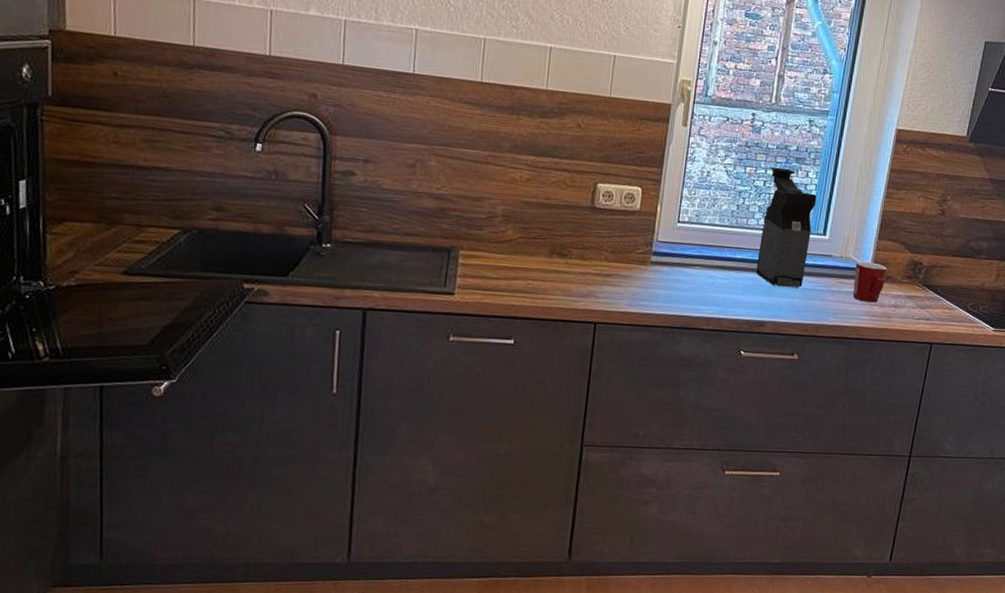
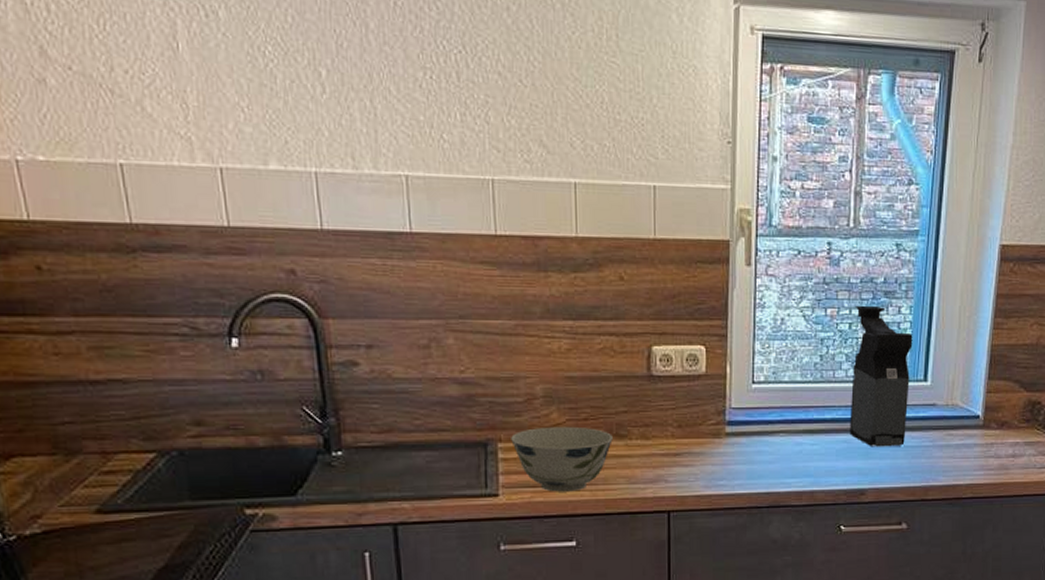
bowl: none [471,241,556,298] -> present [511,426,613,492]
mug: present [853,261,888,303] -> none [964,407,1002,455]

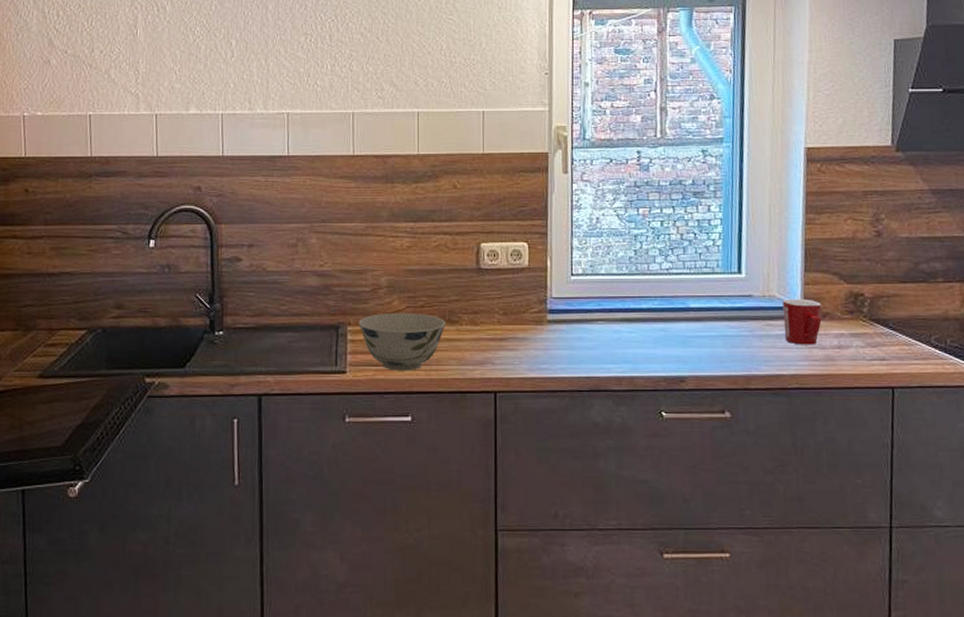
coffee maker: present [850,305,913,447] -> none [666,205,724,336]
mug: none [964,407,1002,455] -> present [782,298,822,345]

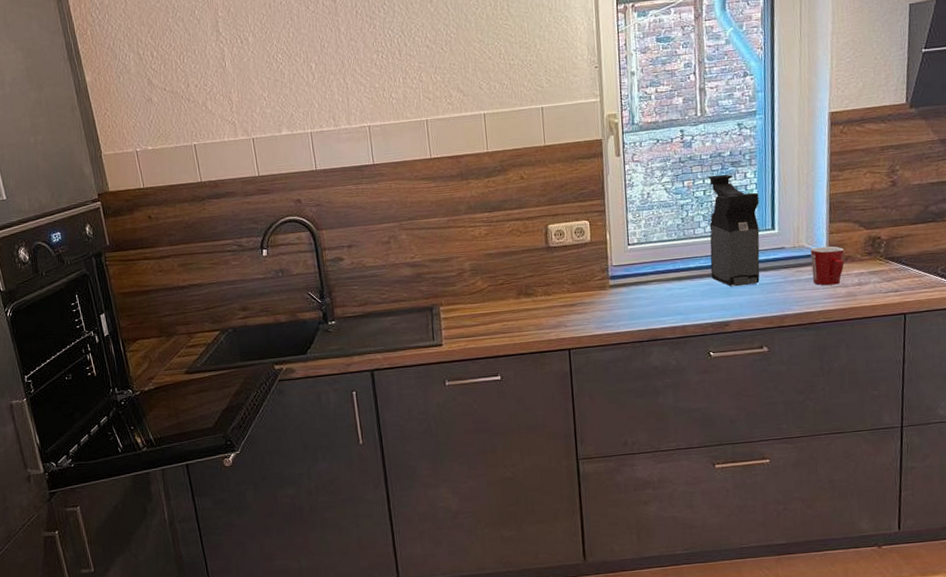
bowl: present [359,312,445,371] -> none [449,290,523,340]
coffee maker: none [666,205,724,336] -> present [708,174,760,287]

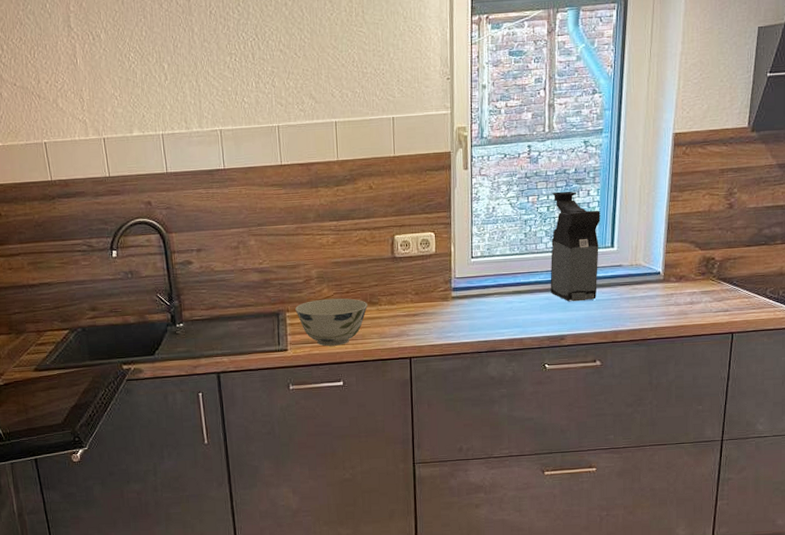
bowl: none [449,290,523,340] -> present [295,298,367,346]
mug: present [810,246,845,286] -> none [647,265,679,304]

